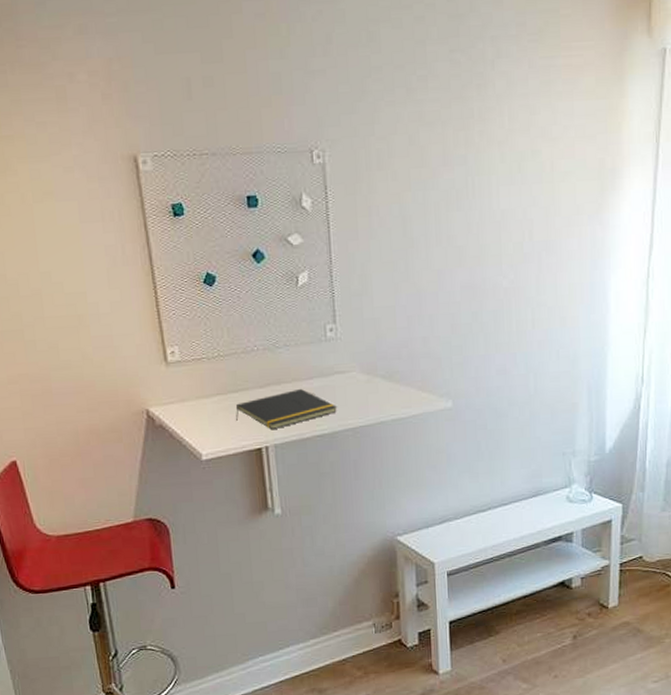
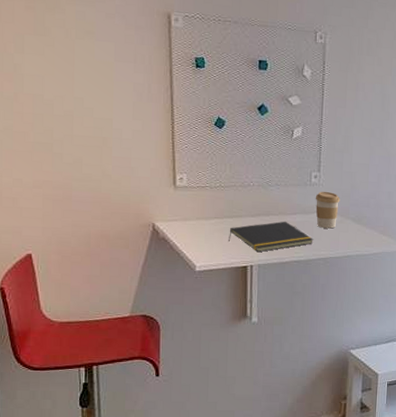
coffee cup: none [333,346,364,392] -> present [315,192,340,229]

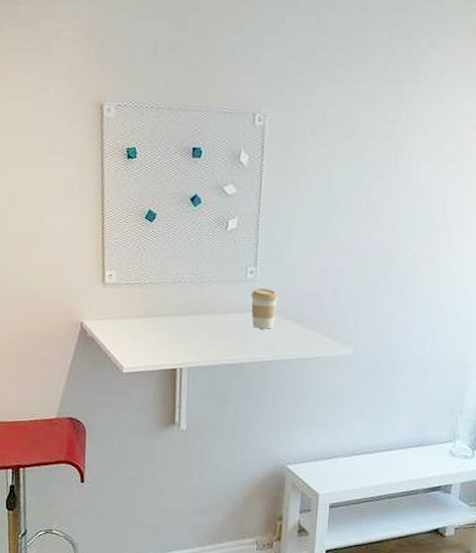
notepad: present [229,221,314,252] -> none [157,320,249,354]

